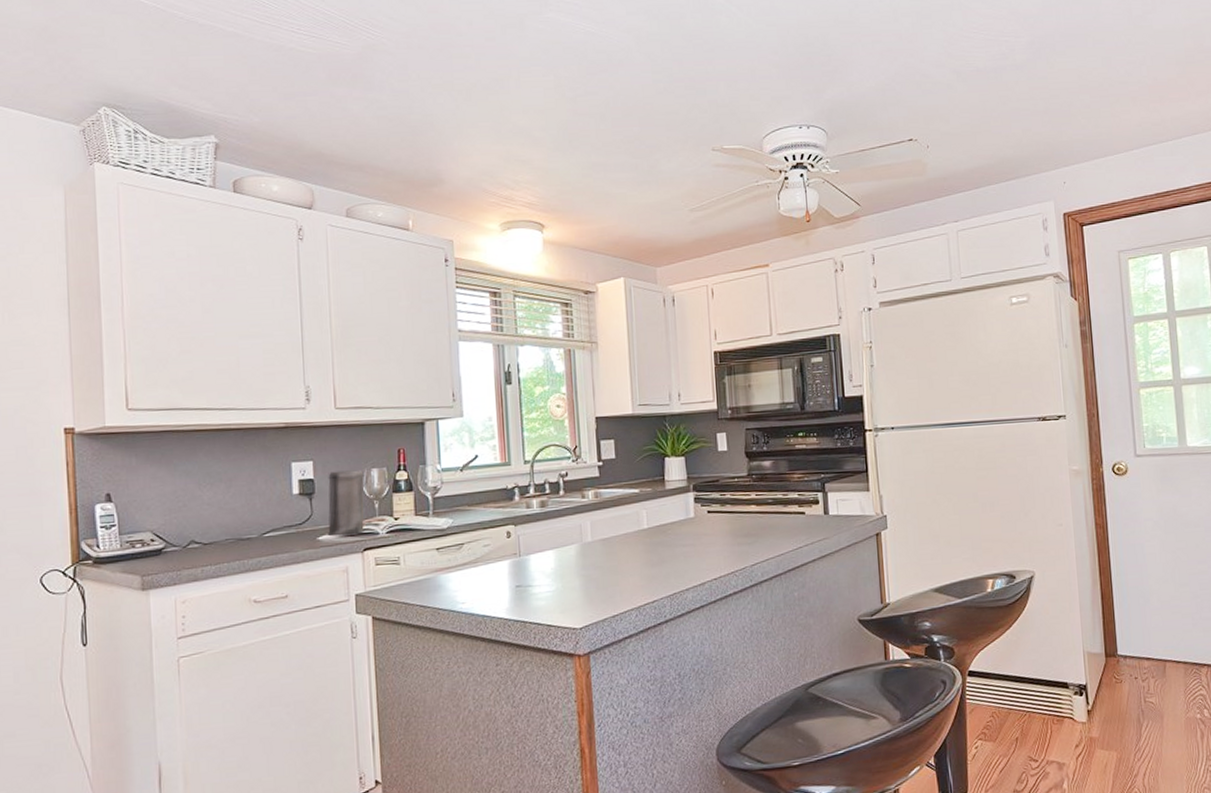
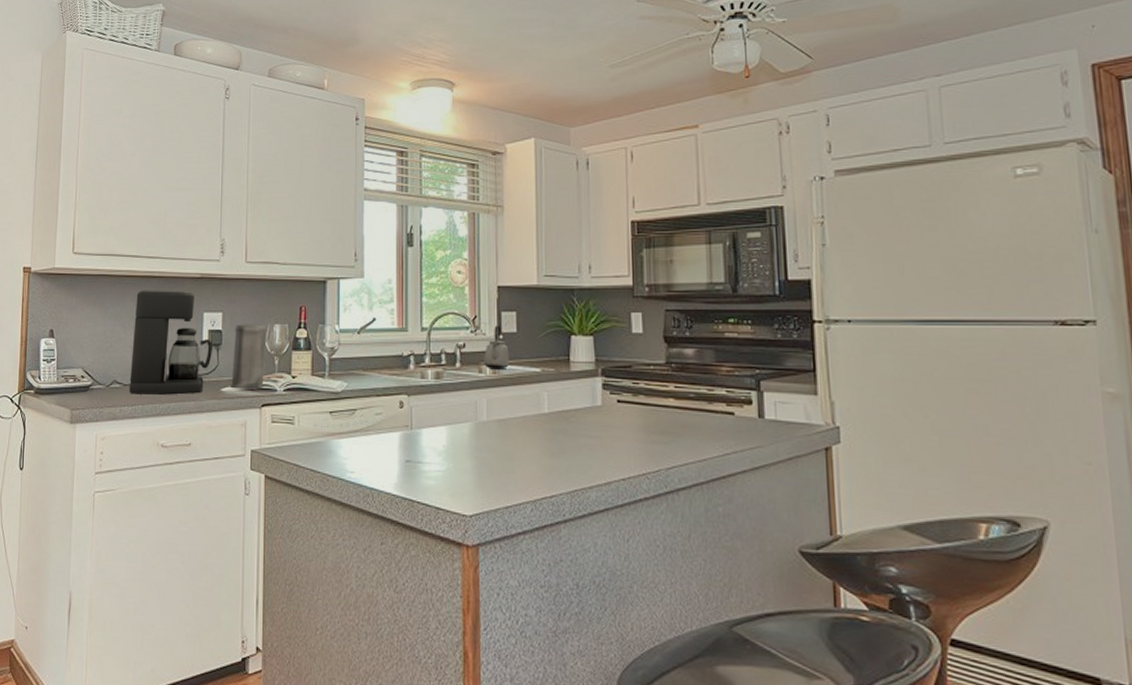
coffee maker: none [210,442,305,553] -> present [129,290,212,395]
kettle: none [585,453,610,494] -> present [483,325,509,370]

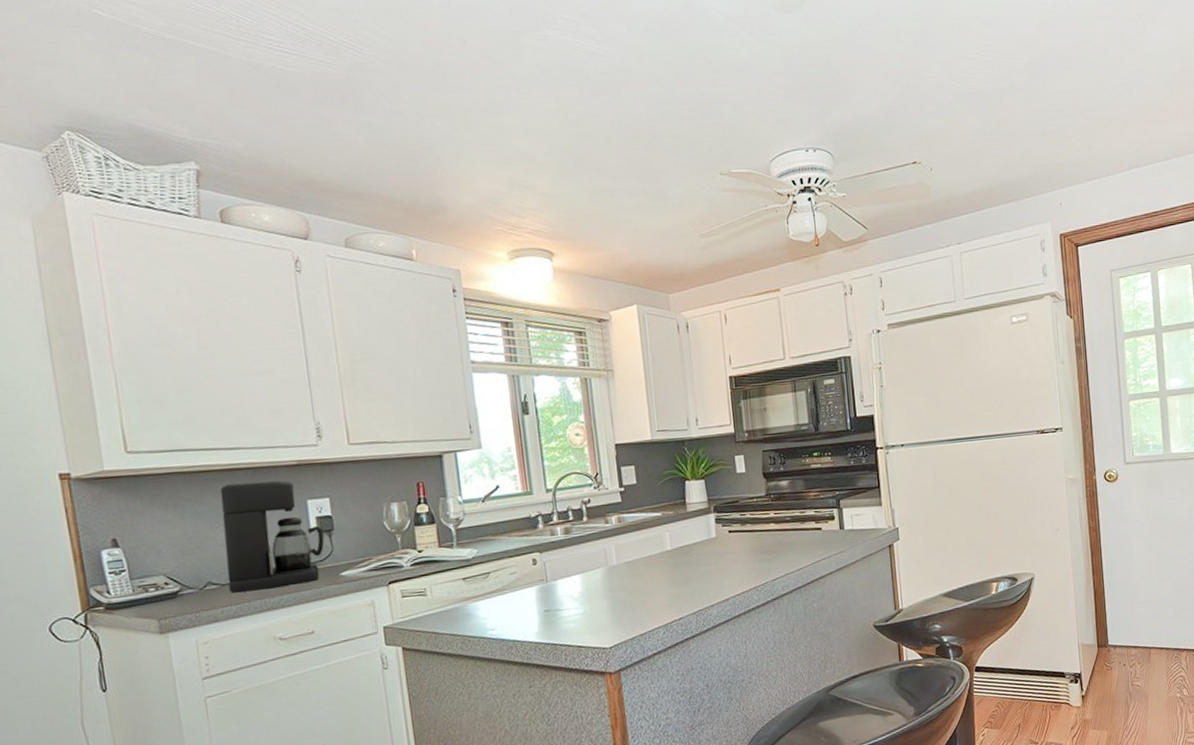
canister: present [231,324,267,390] -> none [346,504,388,572]
kettle: present [483,325,509,370] -> none [608,479,633,519]

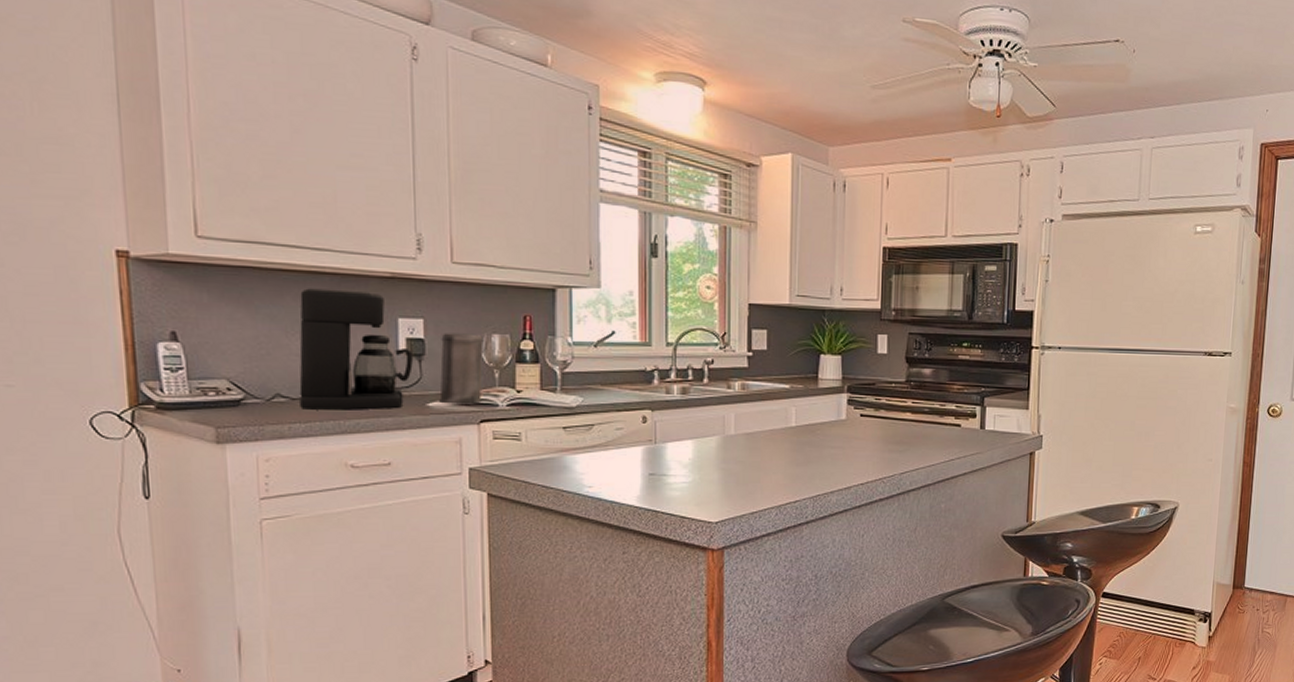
canister: none [346,504,388,572] -> present [439,333,484,404]

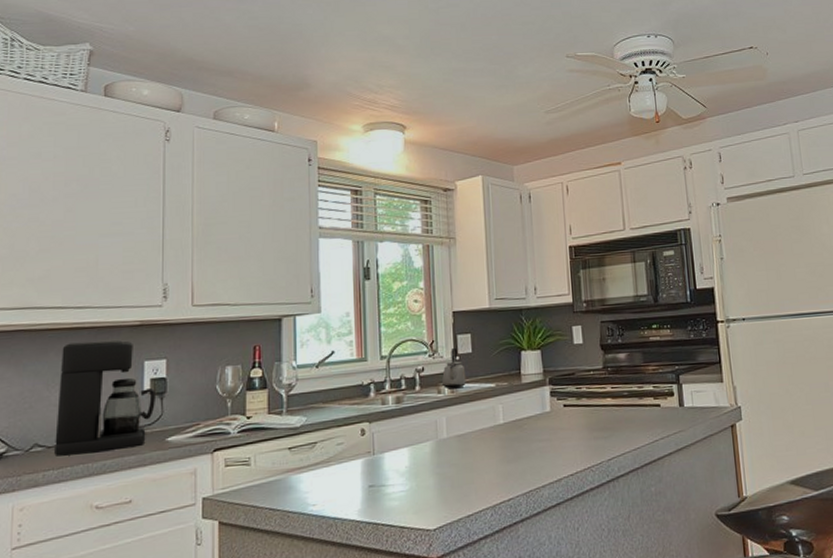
canister: present [439,333,484,404] -> none [178,367,218,437]
kettle: none [731,342,759,386] -> present [441,347,466,389]

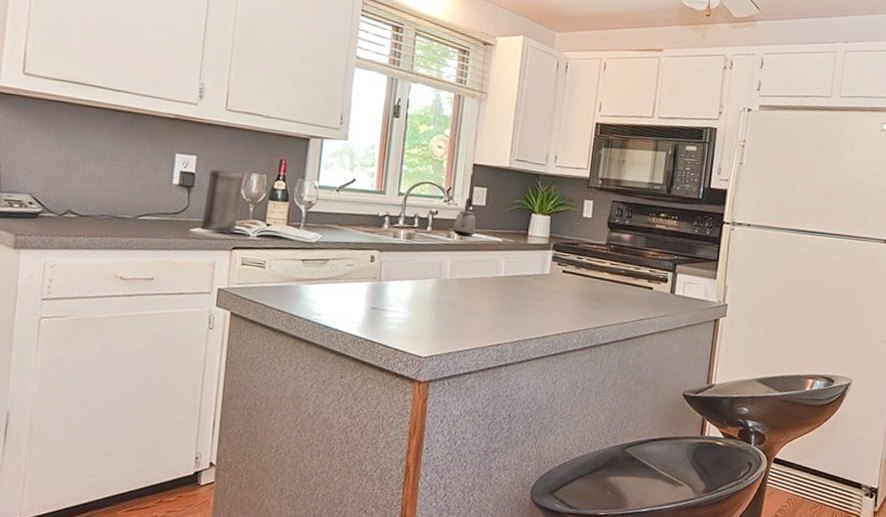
coffee maker: present [54,340,155,456] -> none [86,123,184,232]
canister: none [178,367,218,437] -> present [201,169,244,233]

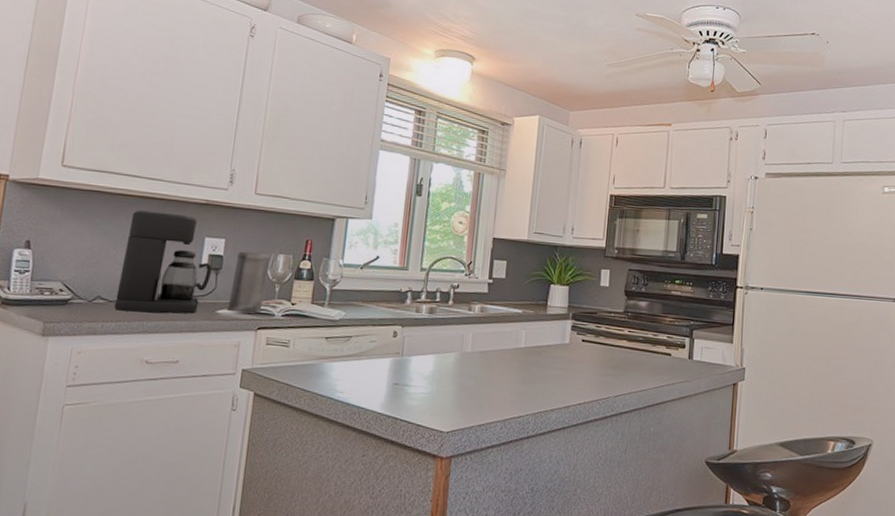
coffee maker: none [86,123,184,232] -> present [114,210,212,314]
kettle: present [452,197,477,237] -> none [473,271,497,309]

